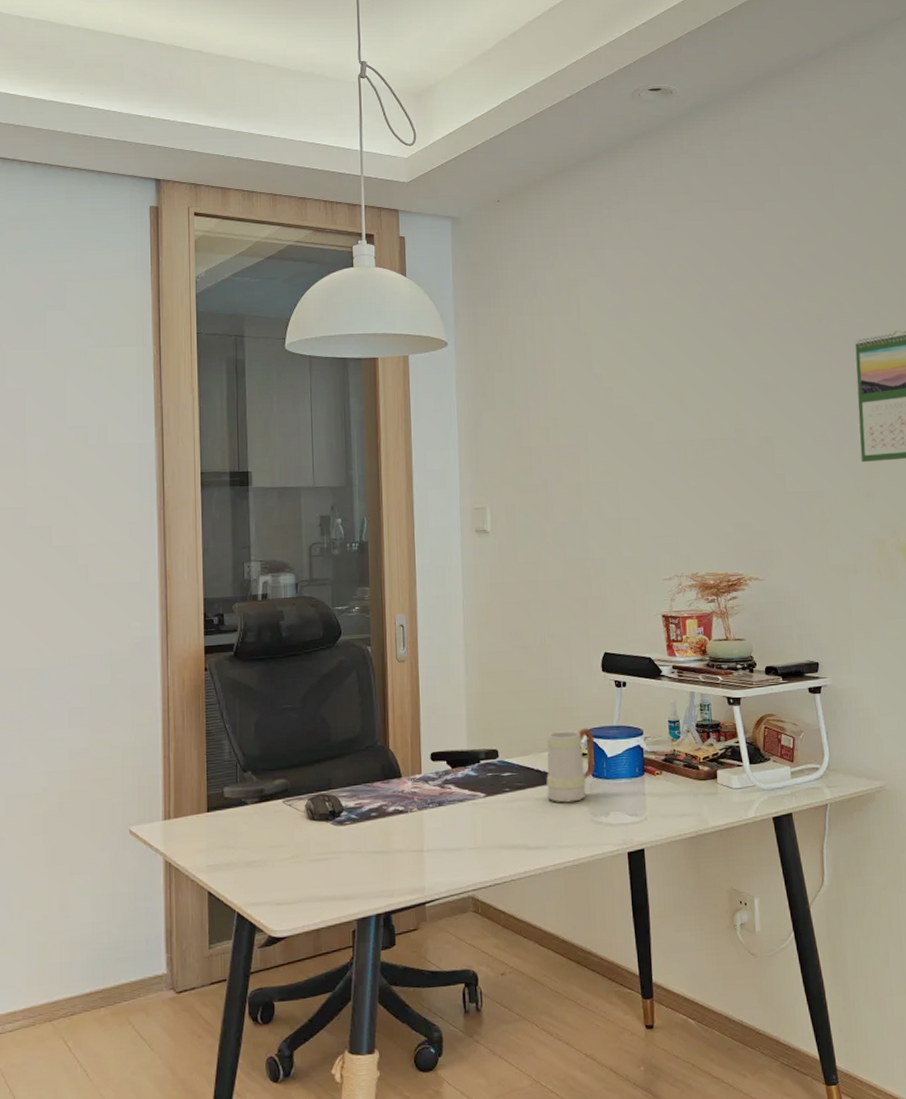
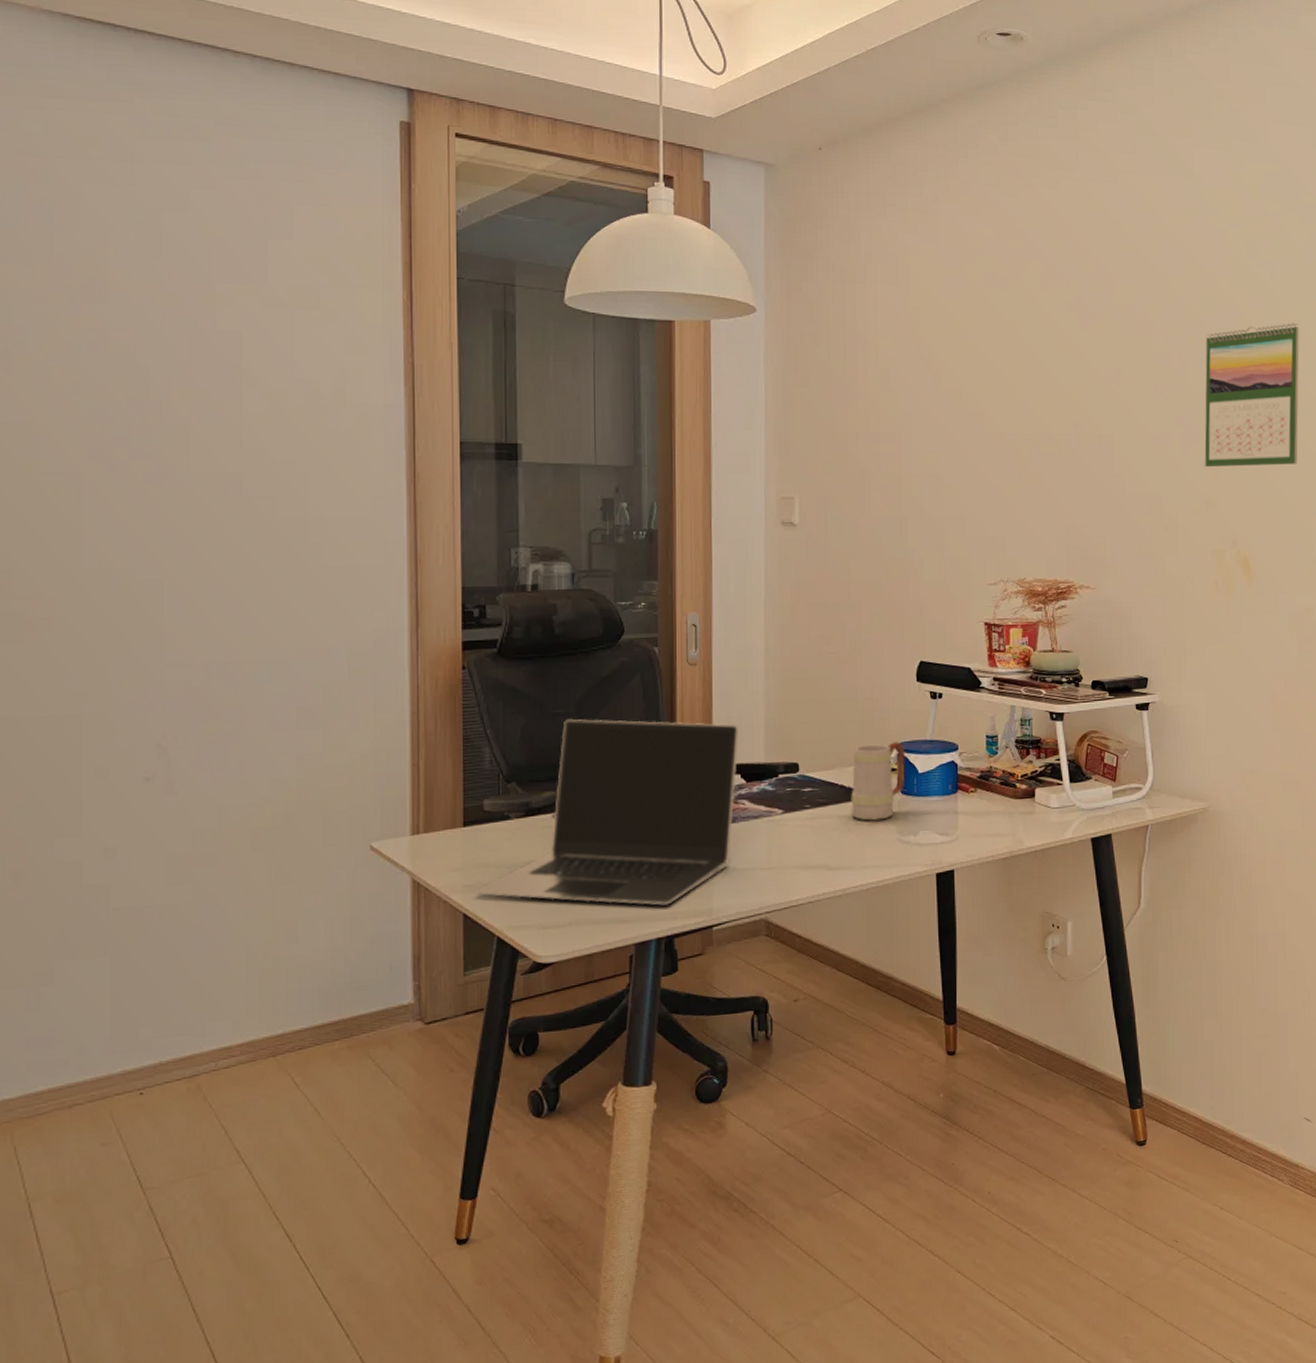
laptop: none [218,712,445,884] -> present [475,718,740,906]

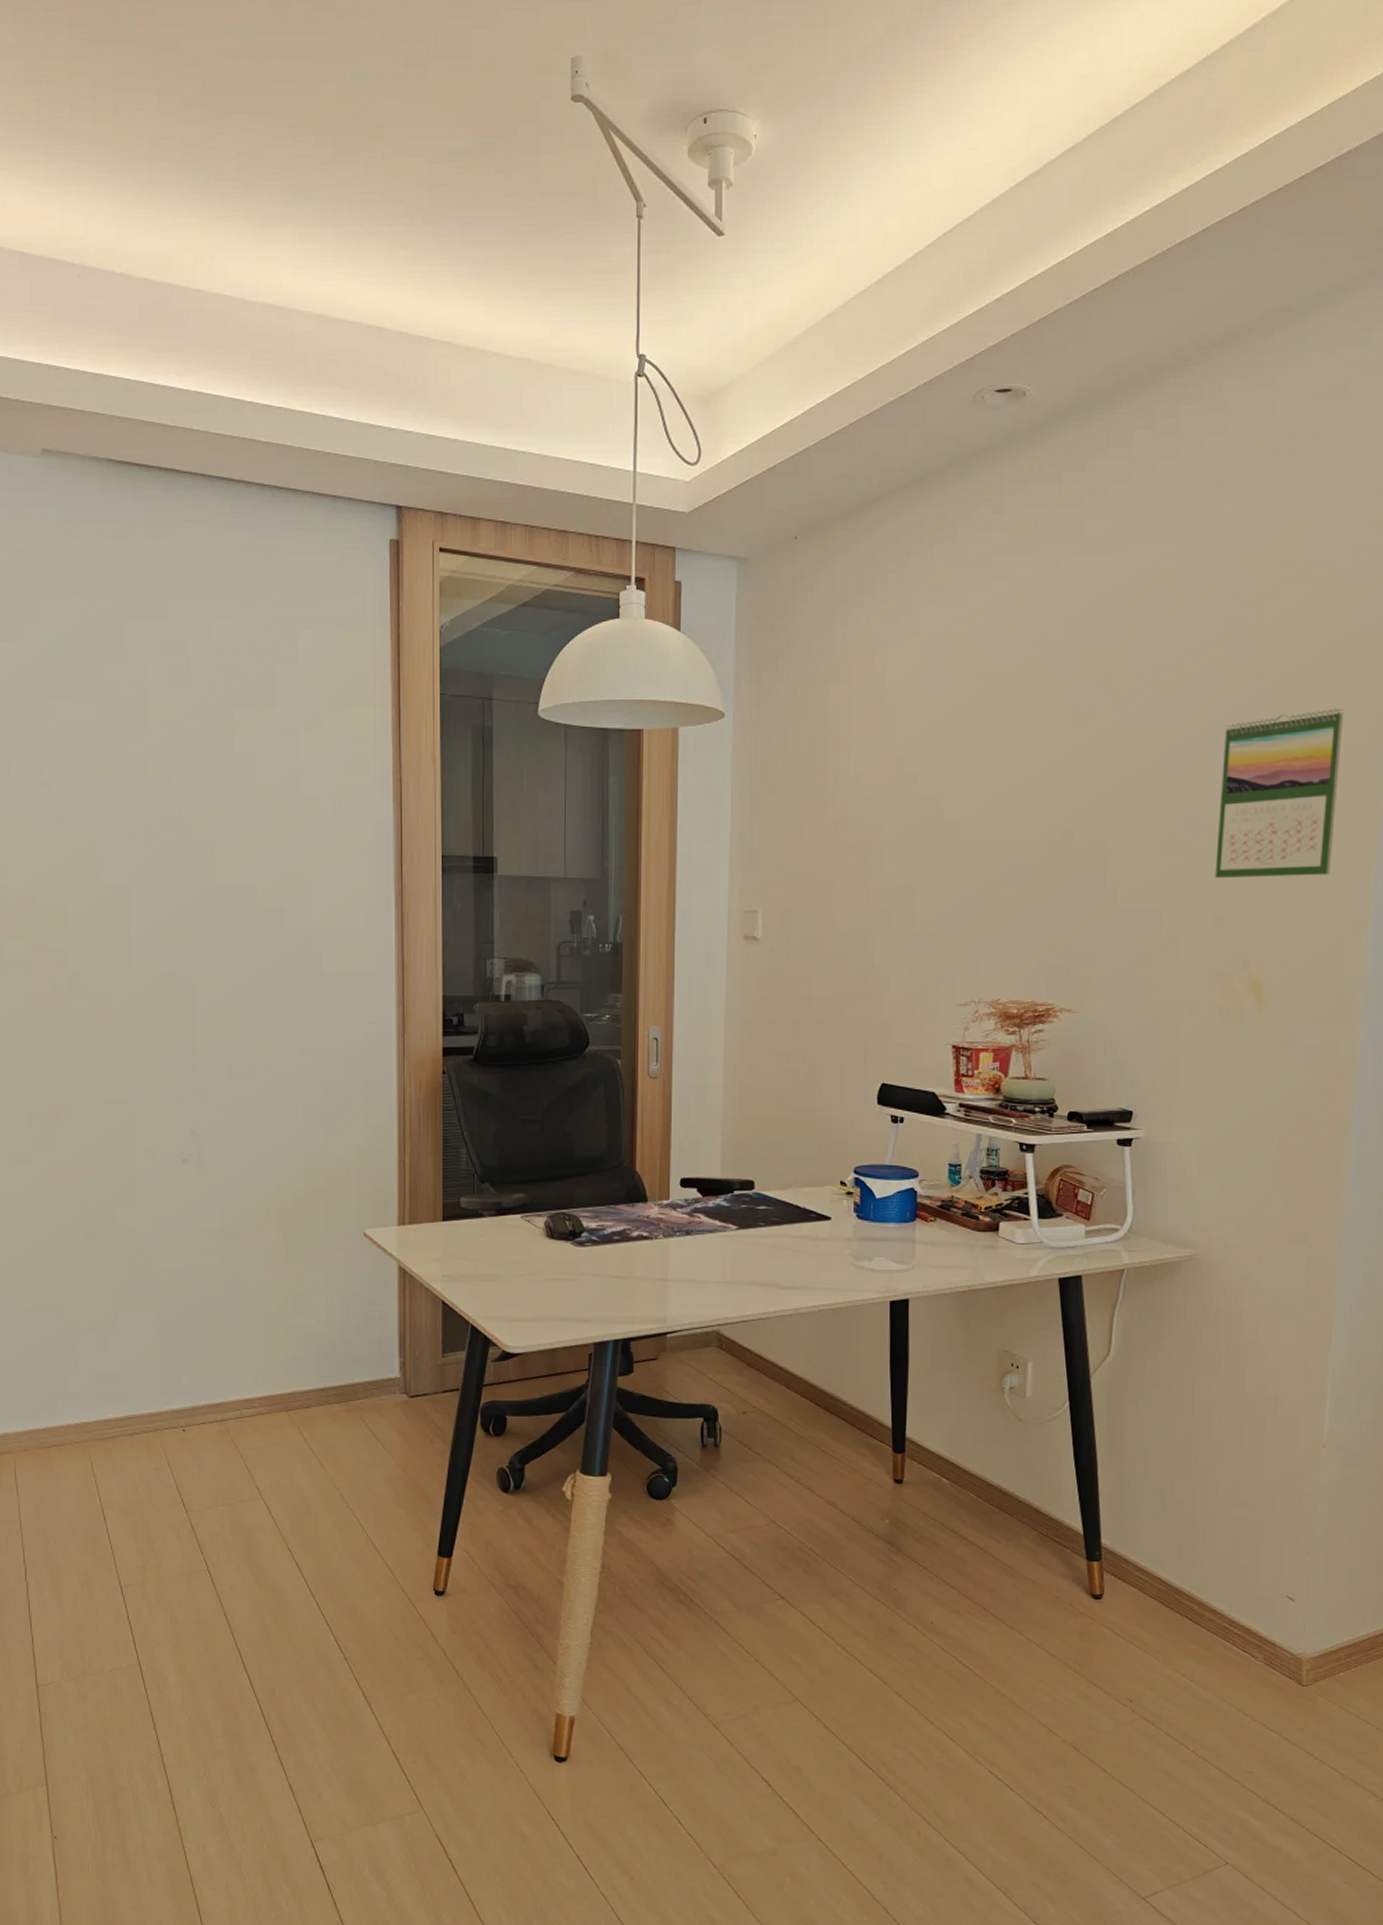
laptop: present [475,718,740,906] -> none [452,1125,697,1309]
mug: present [851,742,905,821] -> none [805,1165,862,1243]

